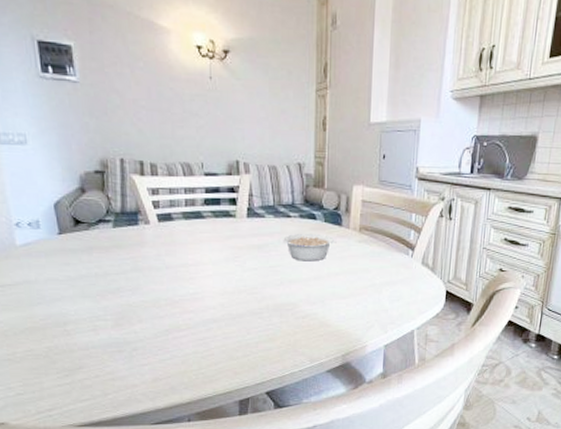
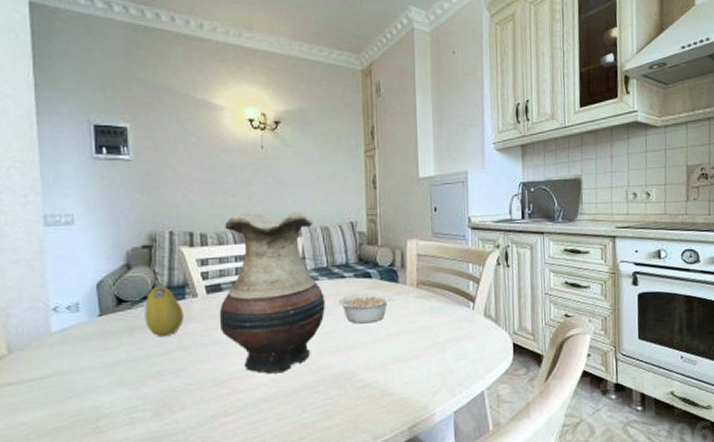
fruit: none [100,211,138,258] -> present [145,286,184,337]
vase: none [170,146,270,299] -> present [219,211,325,374]

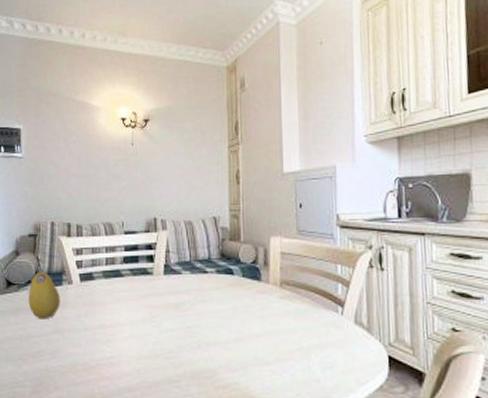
vase: present [219,211,325,374] -> none [90,205,187,364]
legume: present [338,292,393,324] -> none [200,289,255,321]

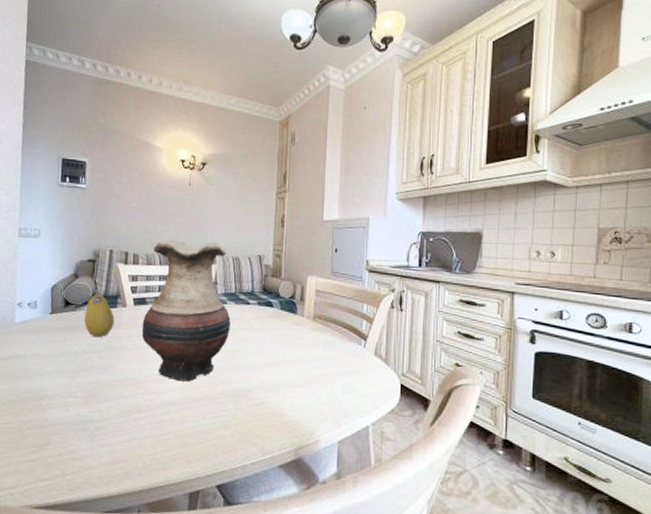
vase: none [90,205,187,364] -> present [141,239,231,382]

